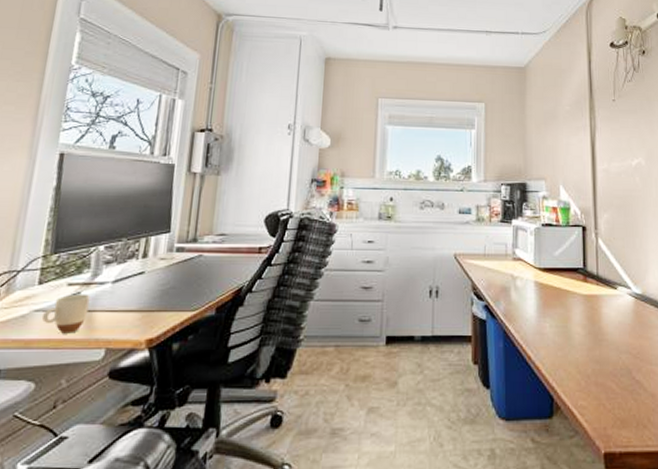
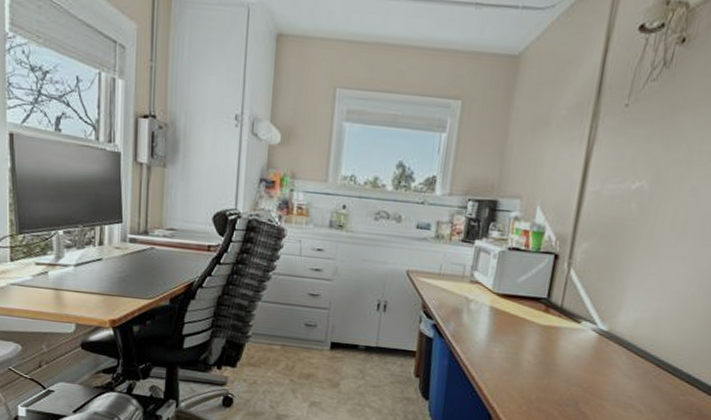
mug: present [41,294,90,334] -> none [17,273,57,307]

